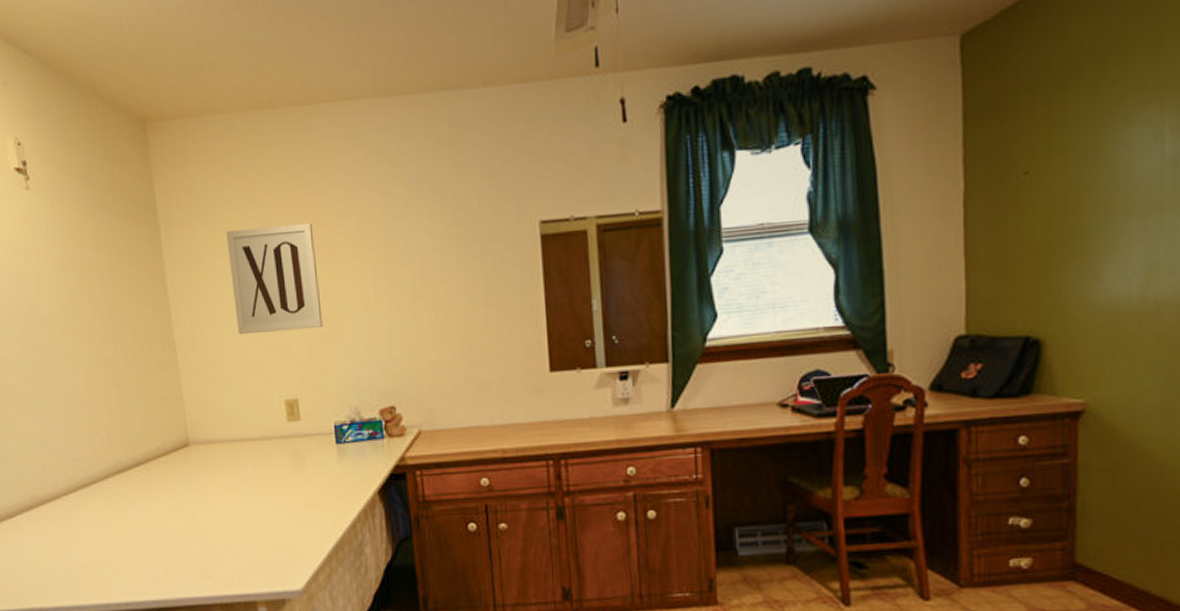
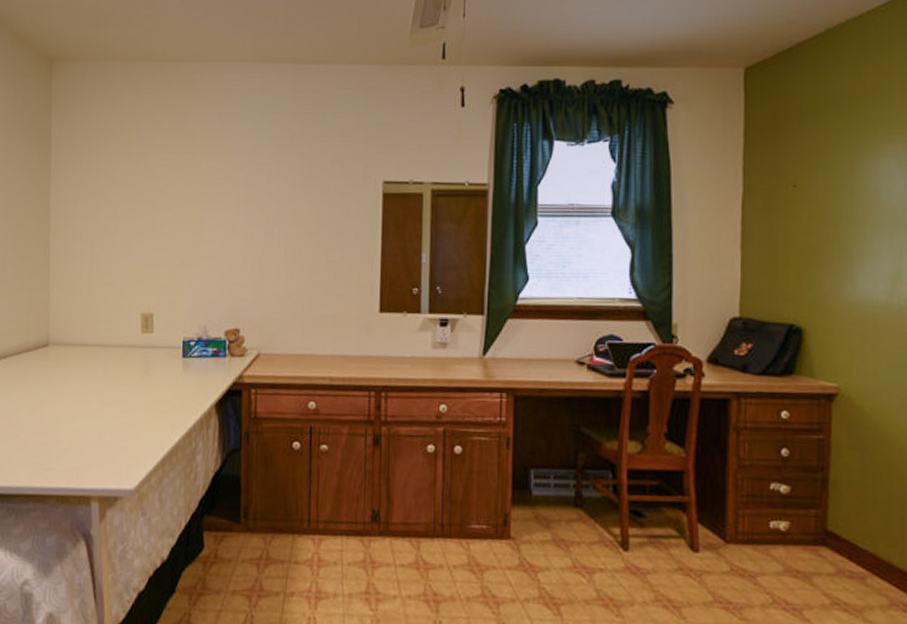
wall art: present [226,222,323,335] -> none [107,160,186,253]

